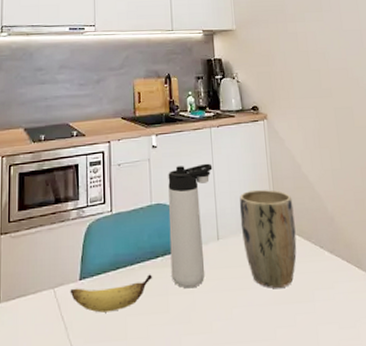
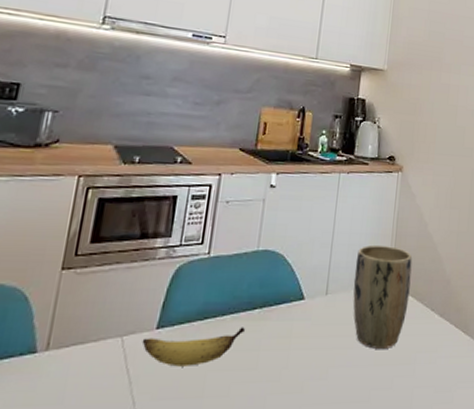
thermos bottle: present [168,163,213,289] -> none [267,211,335,345]

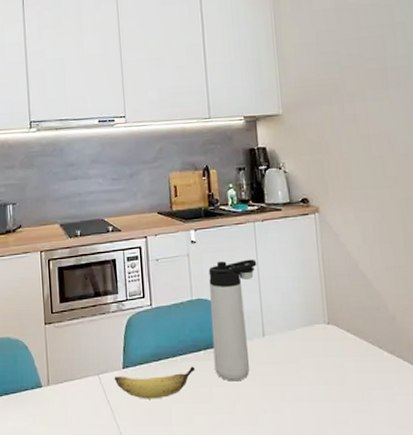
thermos bottle: none [267,211,335,345] -> present [208,259,257,382]
plant pot: present [353,244,413,349] -> none [286,286,352,386]

